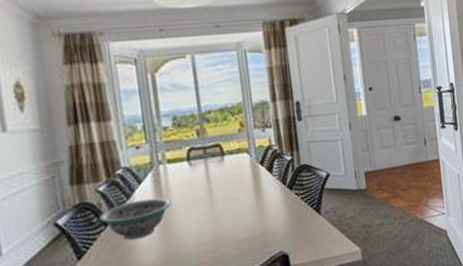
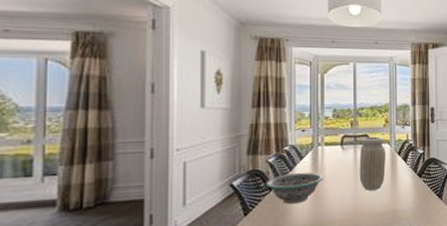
vase: none [211,145,248,213] -> present [359,136,385,191]

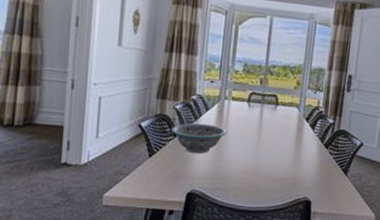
vase: present [359,136,385,191] -> none [262,97,293,154]

